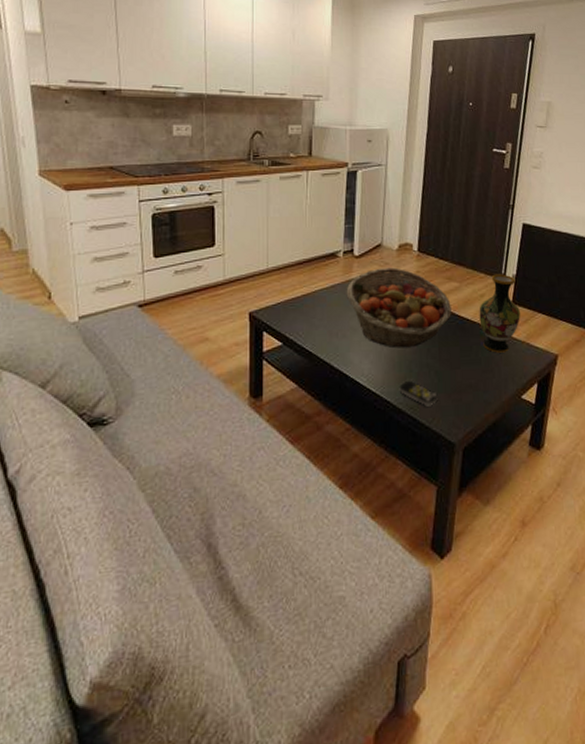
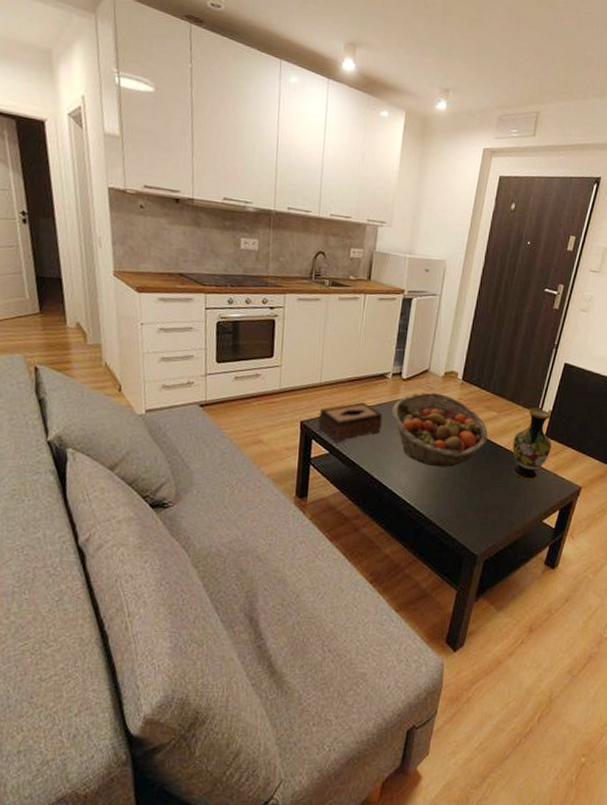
tissue box: none [268,285,338,332] -> present [318,402,383,442]
remote control: present [399,380,438,407] -> none [431,496,466,521]

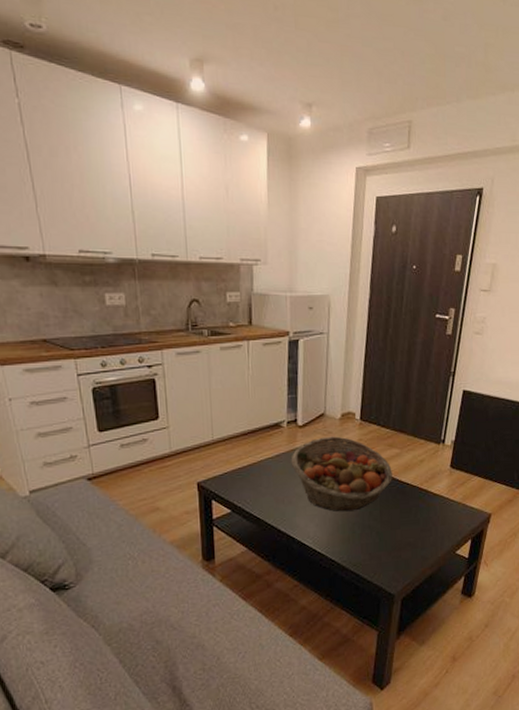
tissue box: present [318,402,383,442] -> none [215,455,283,500]
vase: present [512,408,552,480] -> none [418,440,457,514]

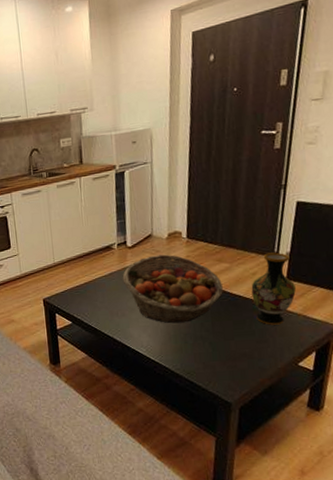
vase: none [418,440,457,514] -> present [251,252,296,325]

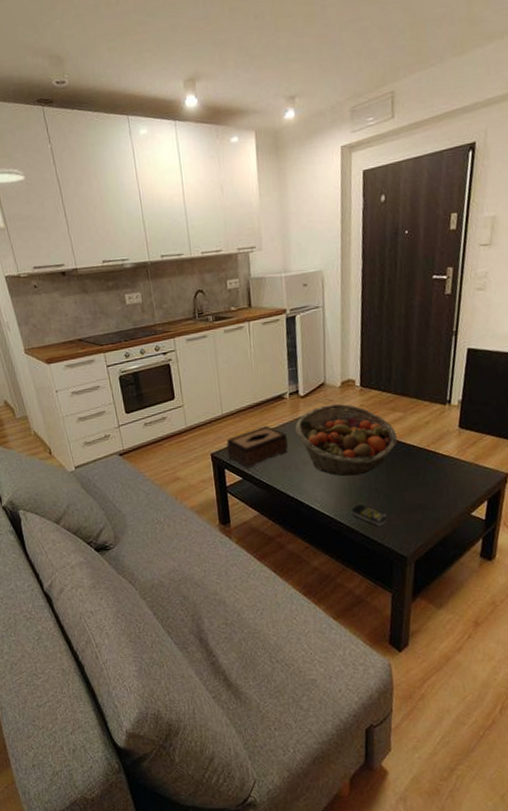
tissue box: none [57,274,116,313] -> present [226,426,289,468]
remote control: none [176,350,213,372] -> present [351,503,388,526]
vase: present [251,252,296,325] -> none [424,400,468,475]

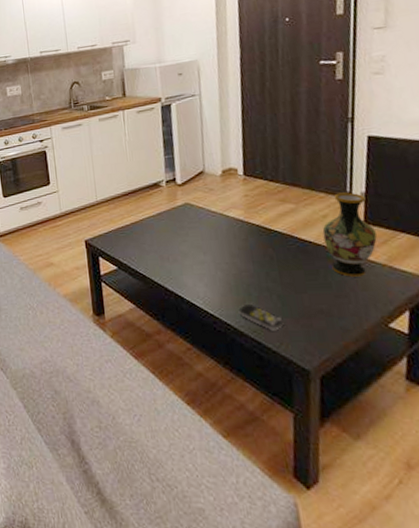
tissue box: present [226,426,289,468] -> none [100,214,166,257]
fruit basket: present [295,403,397,477] -> none [173,193,290,272]
vase: none [424,400,468,475] -> present [322,192,377,277]

